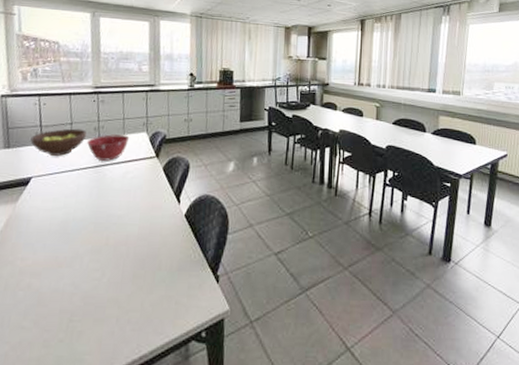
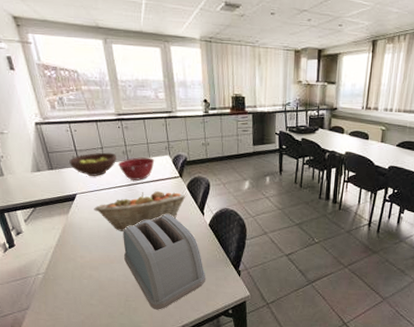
fruit basket: none [49,174,161,224] -> present [94,191,186,231]
toaster: none [76,202,177,334] -> present [123,214,206,310]

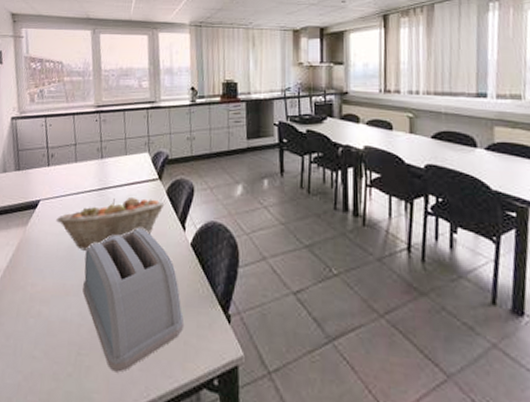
fruit bowl: present [69,152,116,176] -> none [38,149,90,178]
mixing bowl: present [117,157,155,181] -> none [90,155,132,185]

